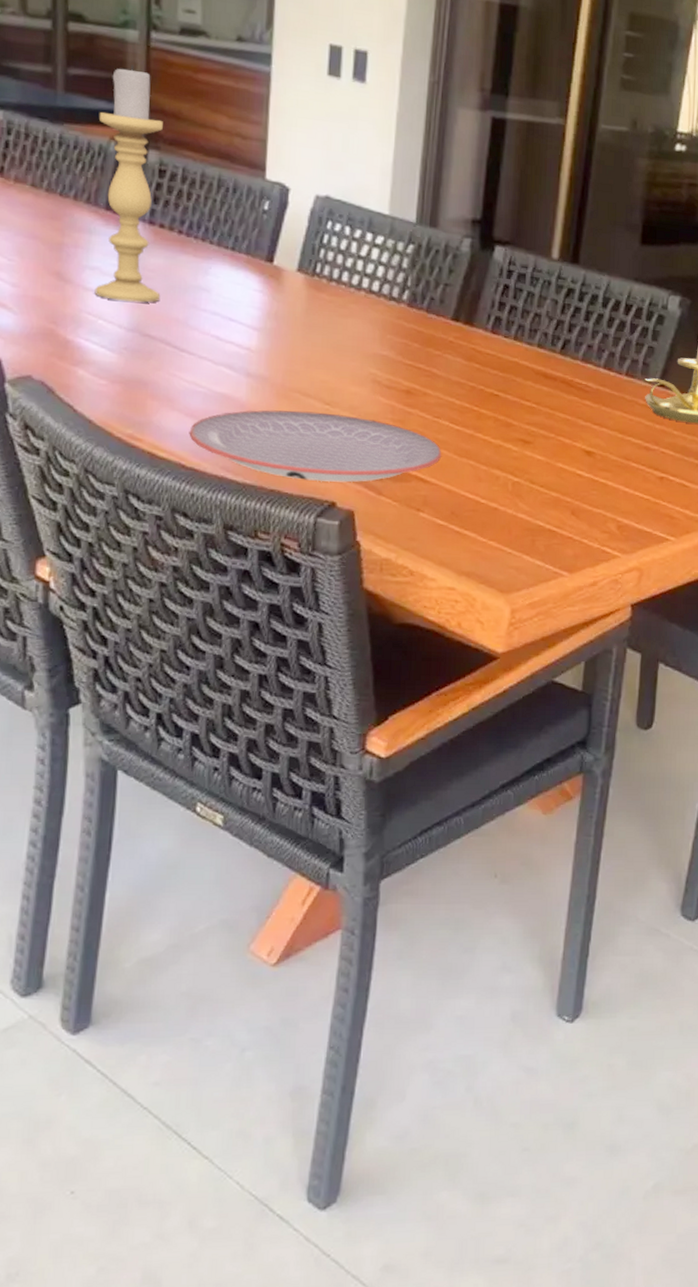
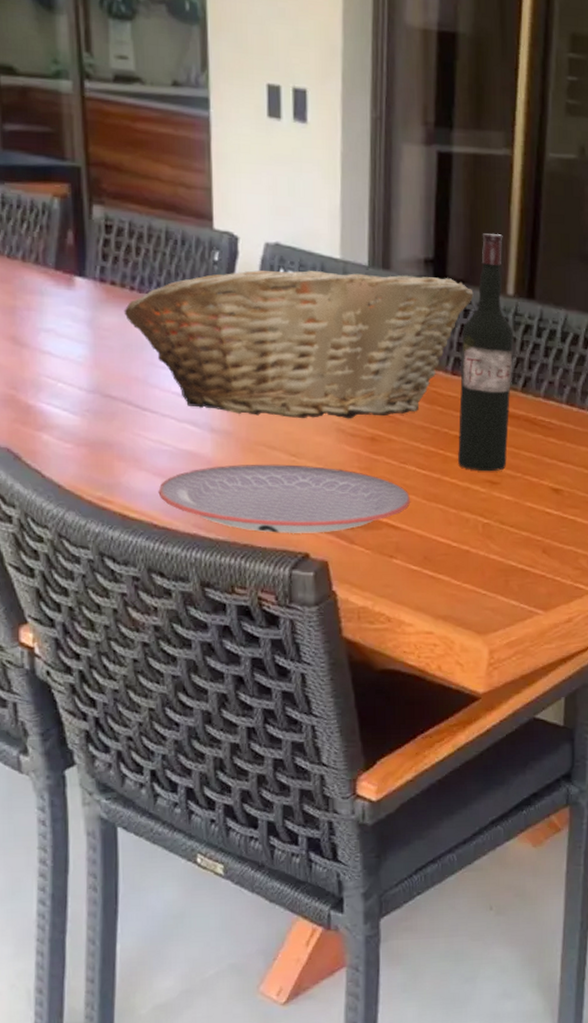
candle holder: present [94,64,163,303] -> none [39,117,118,363]
fruit basket: none [170,221,518,371] -> present [124,269,474,419]
wine bottle: none [492,198,556,431] -> present [458,233,514,472]

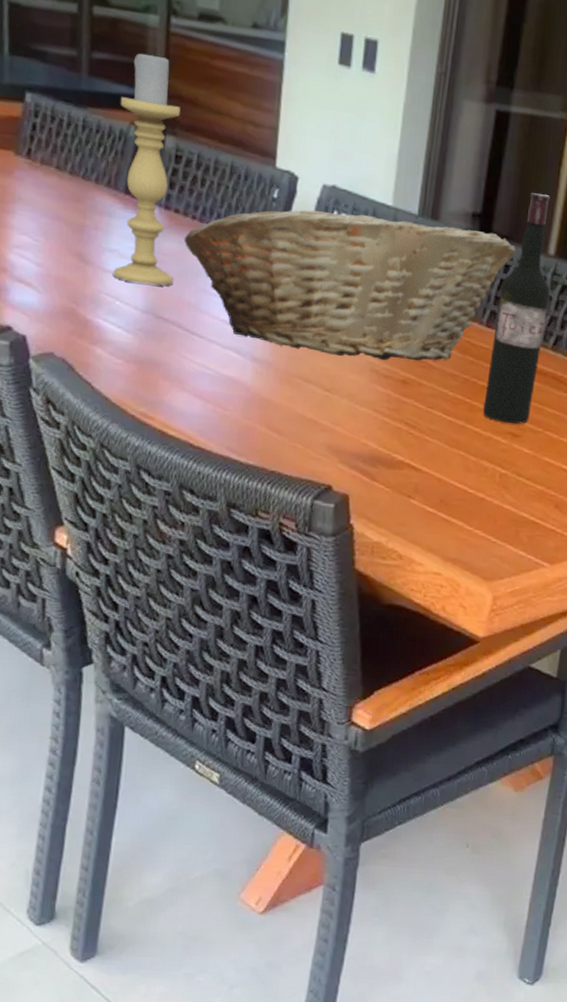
candle holder: none [39,117,118,363] -> present [113,50,180,286]
plate: present [158,464,411,533] -> none [197,394,434,467]

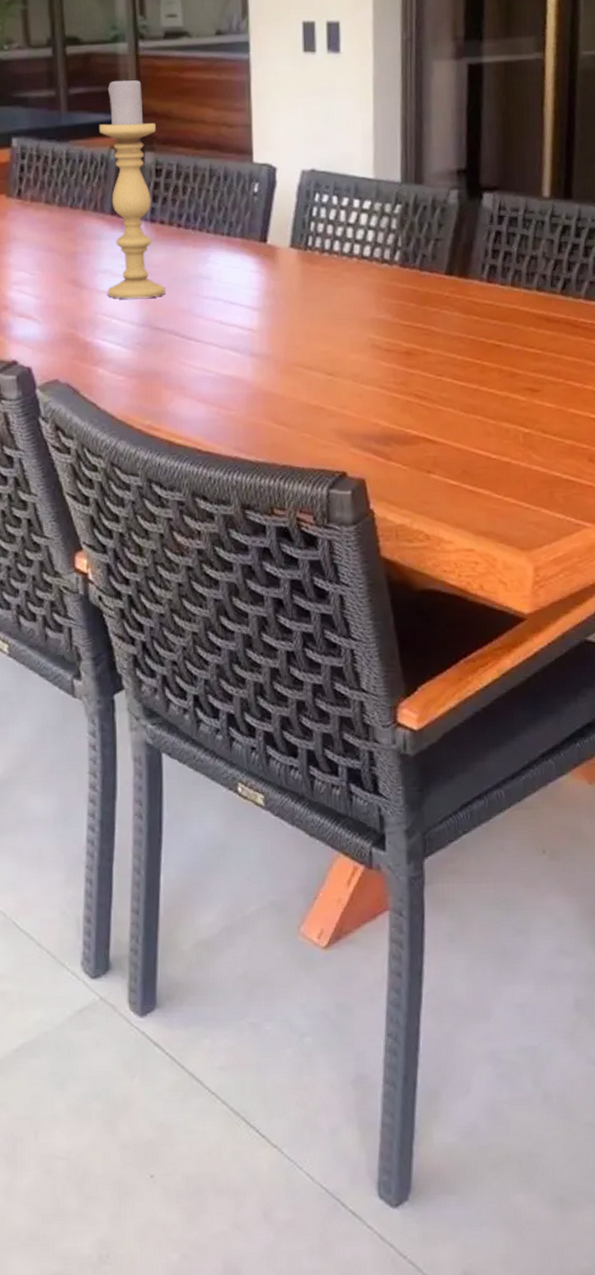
fruit basket: present [183,210,516,361] -> none [171,186,508,337]
wine bottle: present [483,193,550,424] -> none [495,138,551,379]

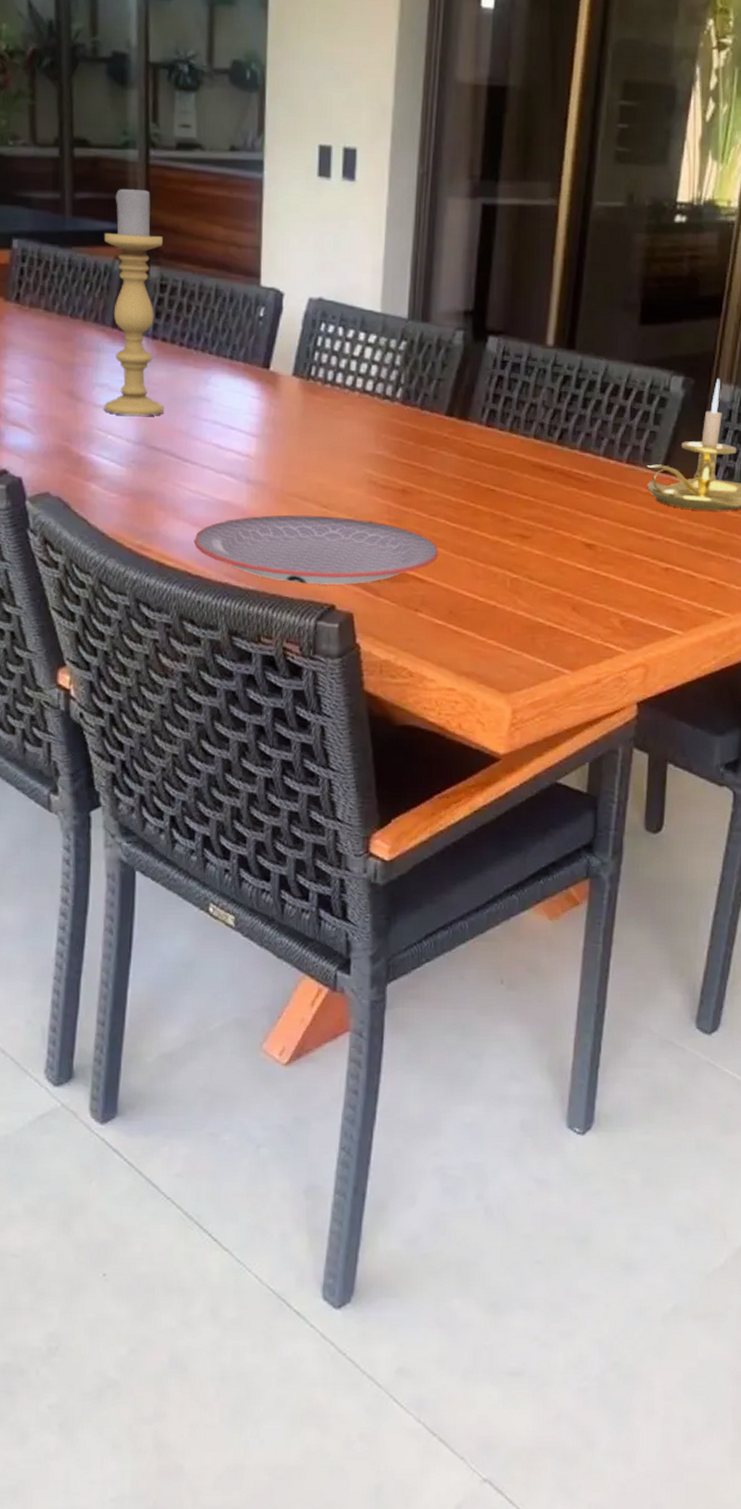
plate: none [202,383,448,453] -> present [194,515,439,585]

